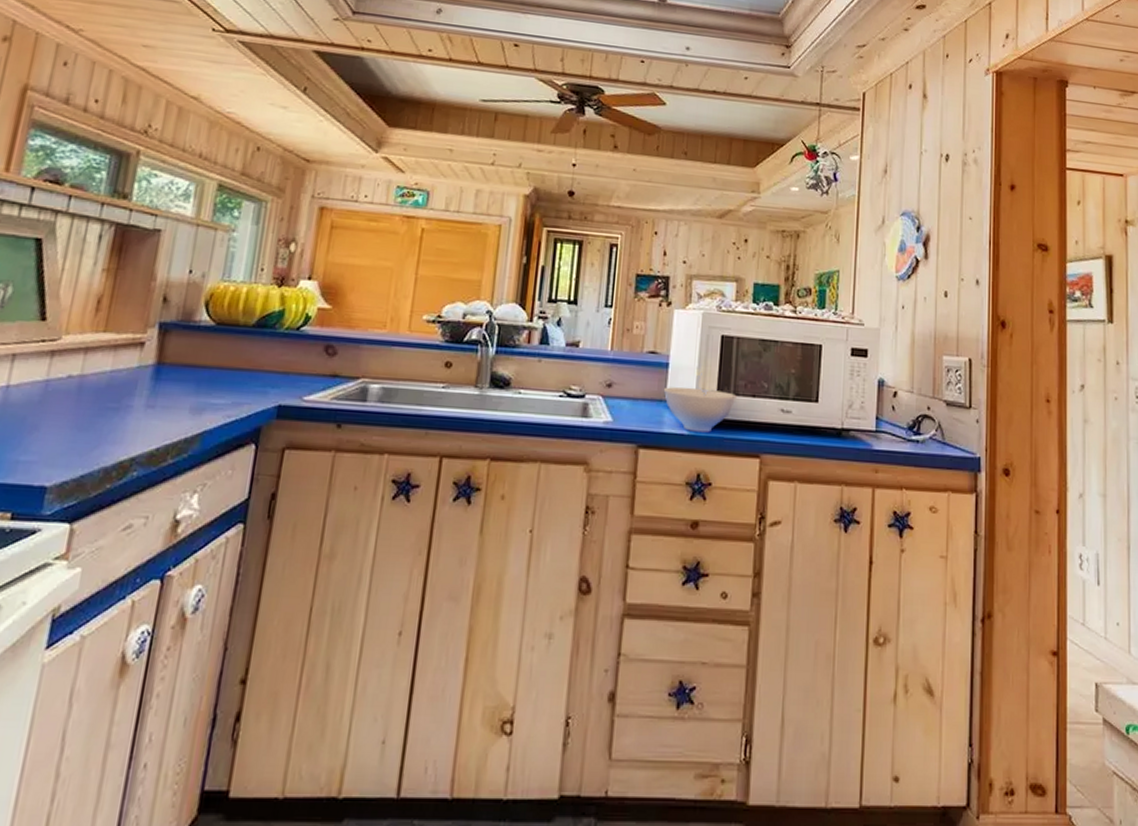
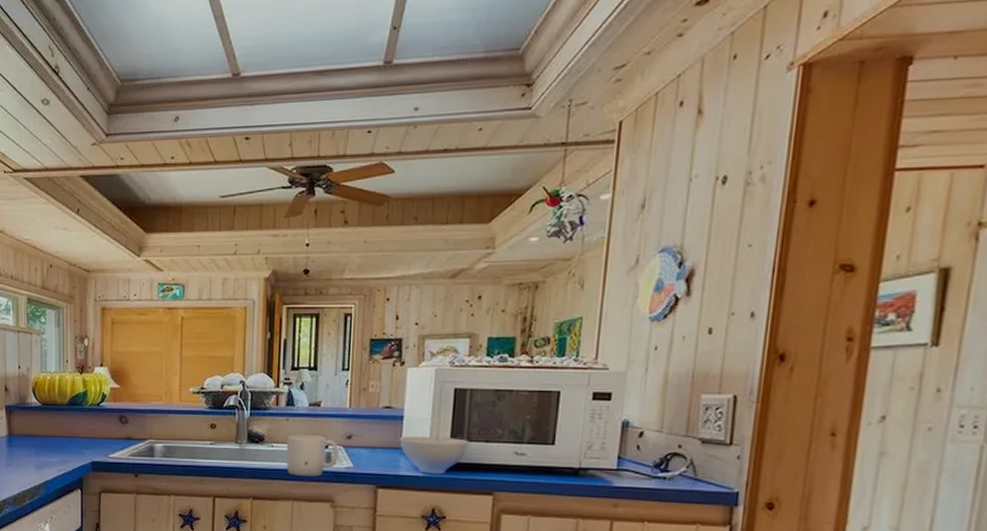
mug: none [535,379,597,432] -> present [286,434,339,477]

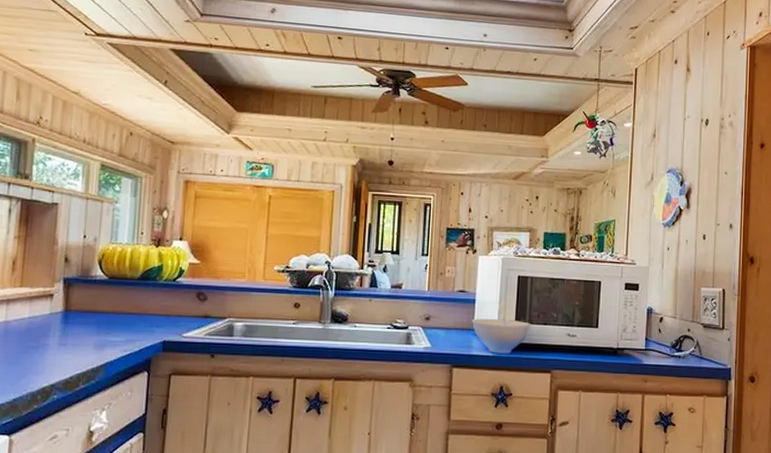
mug: present [286,434,339,477] -> none [368,315,418,356]

